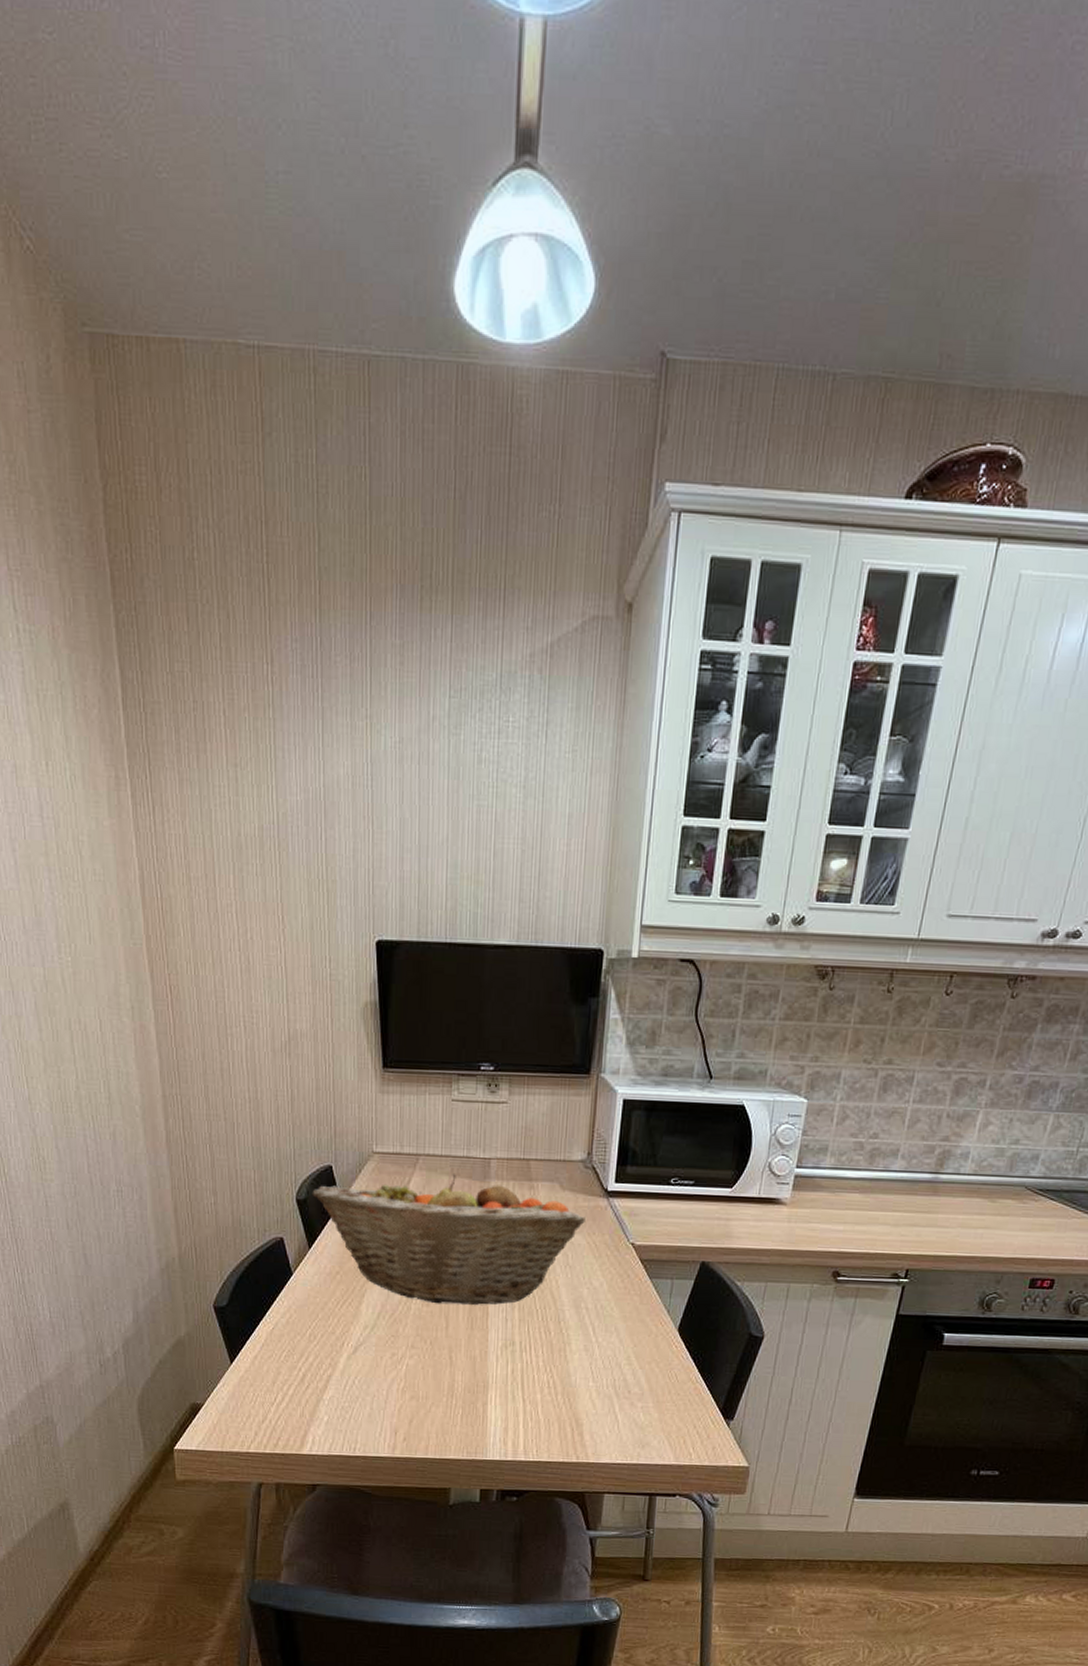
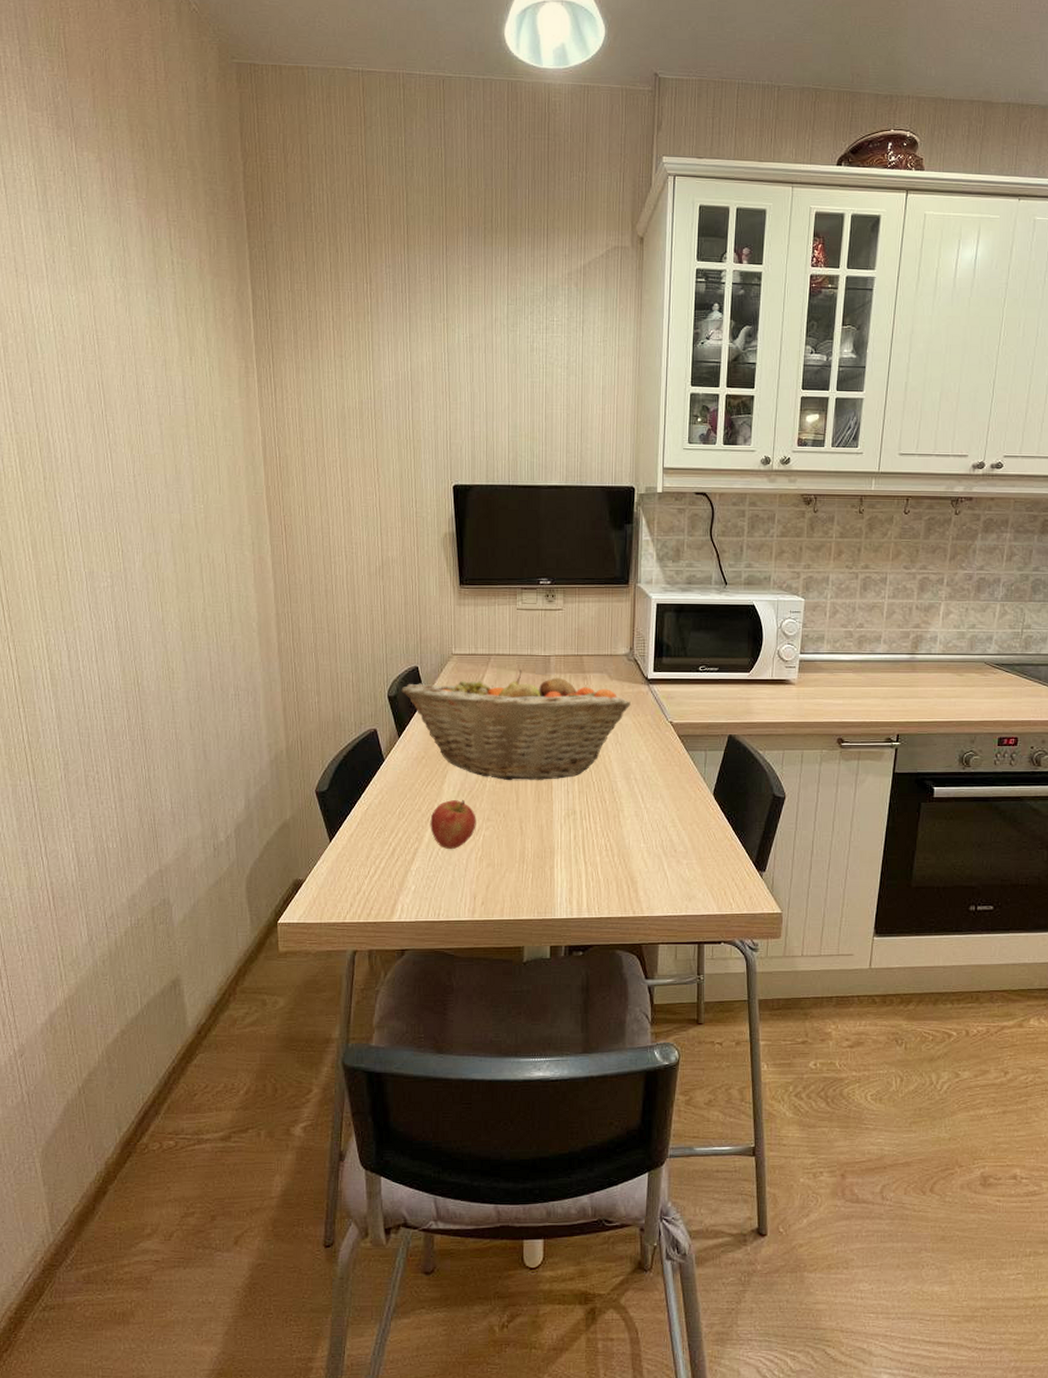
apple: none [345,1322,399,1378] -> present [430,799,476,849]

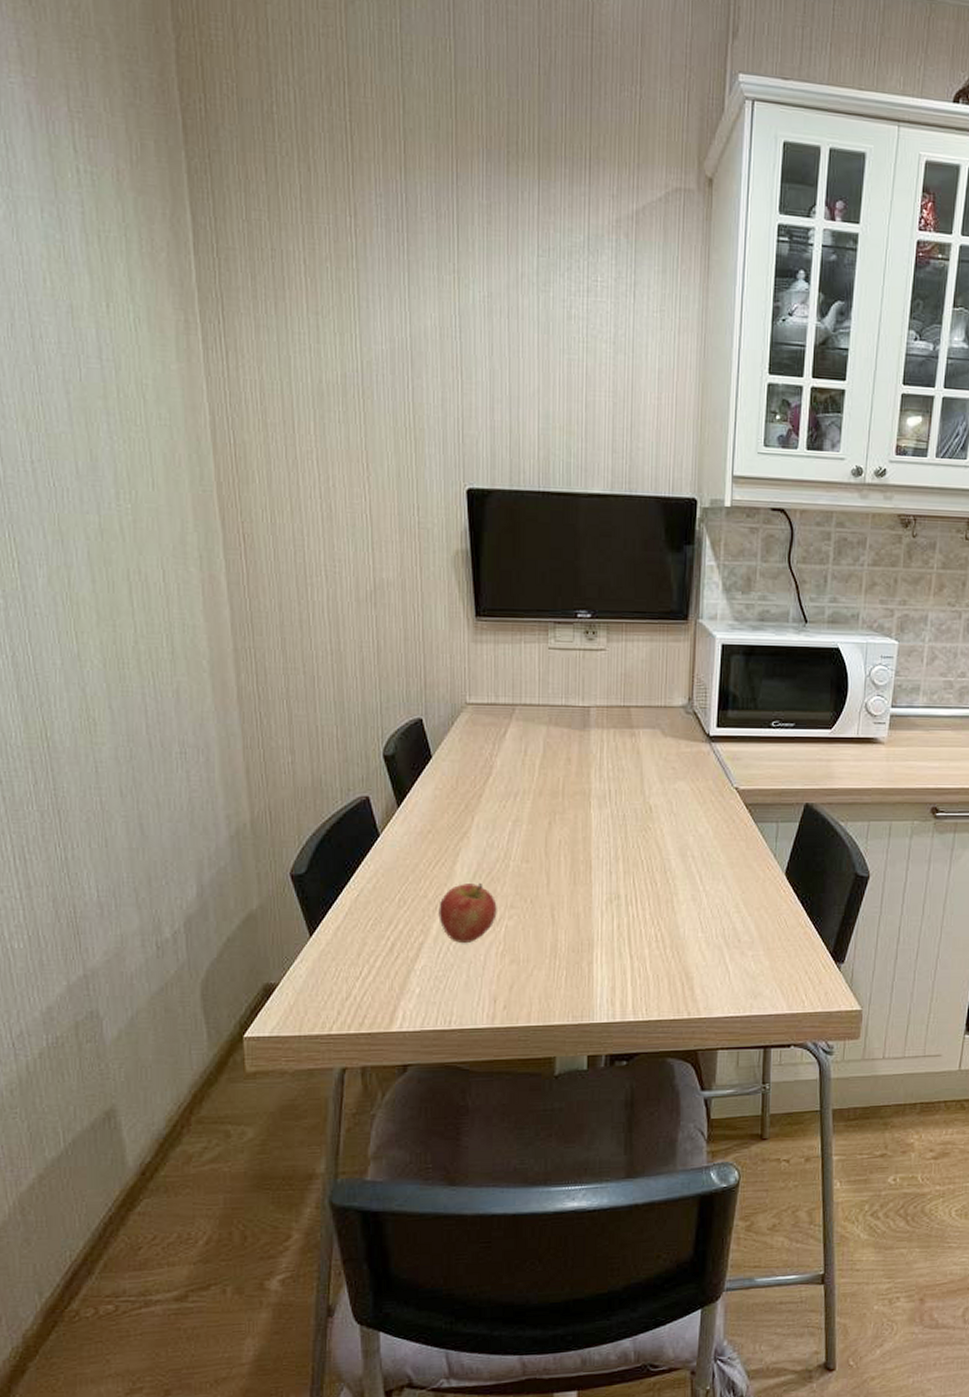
fruit basket: present [401,670,631,781] -> none [400,723,688,860]

